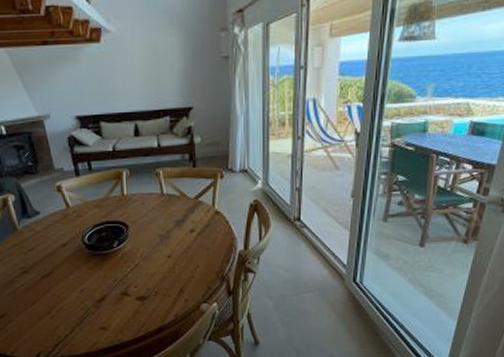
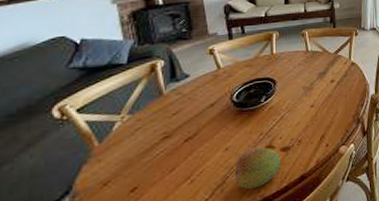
fruit: none [92,292,138,333] -> present [235,147,281,189]

